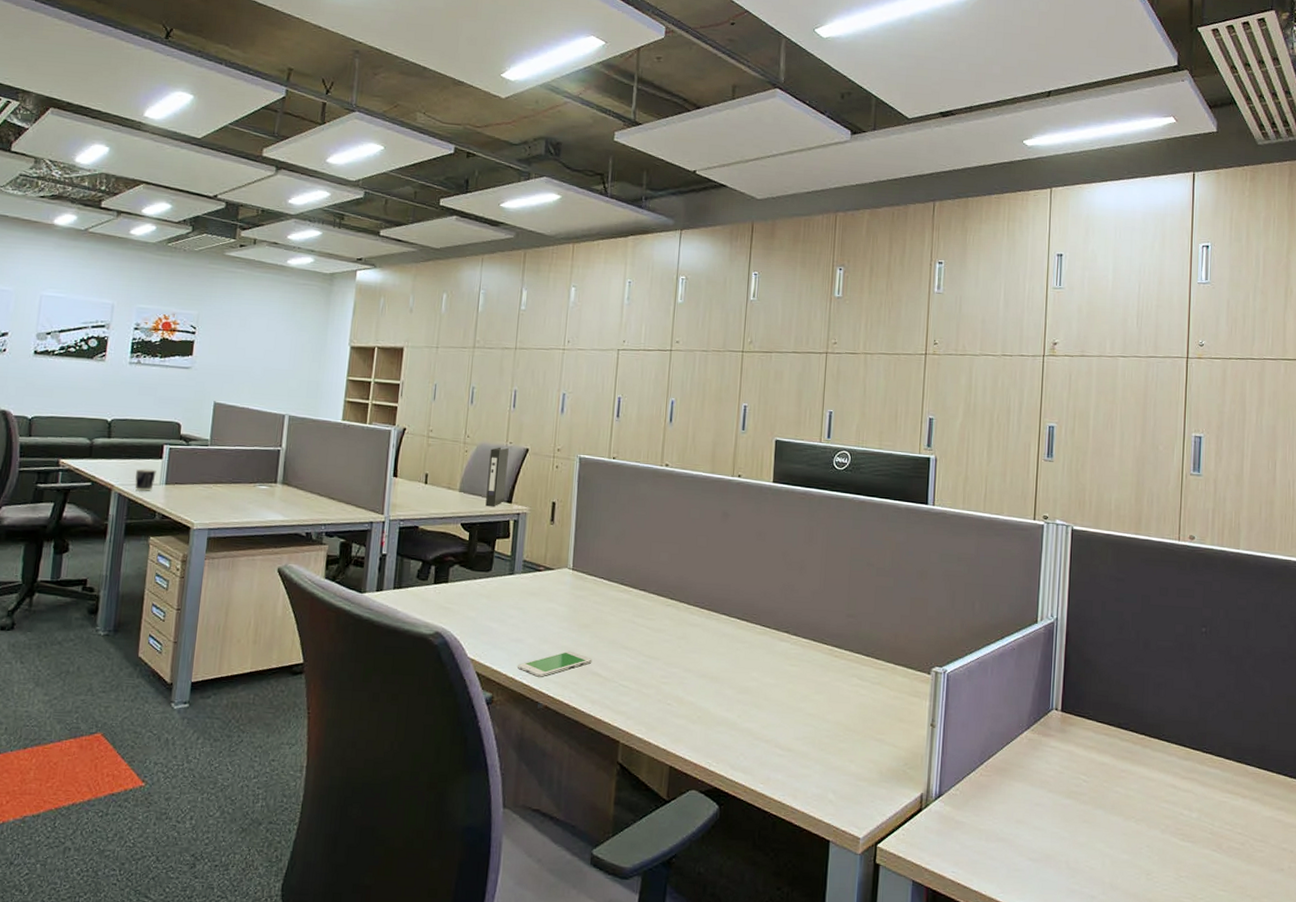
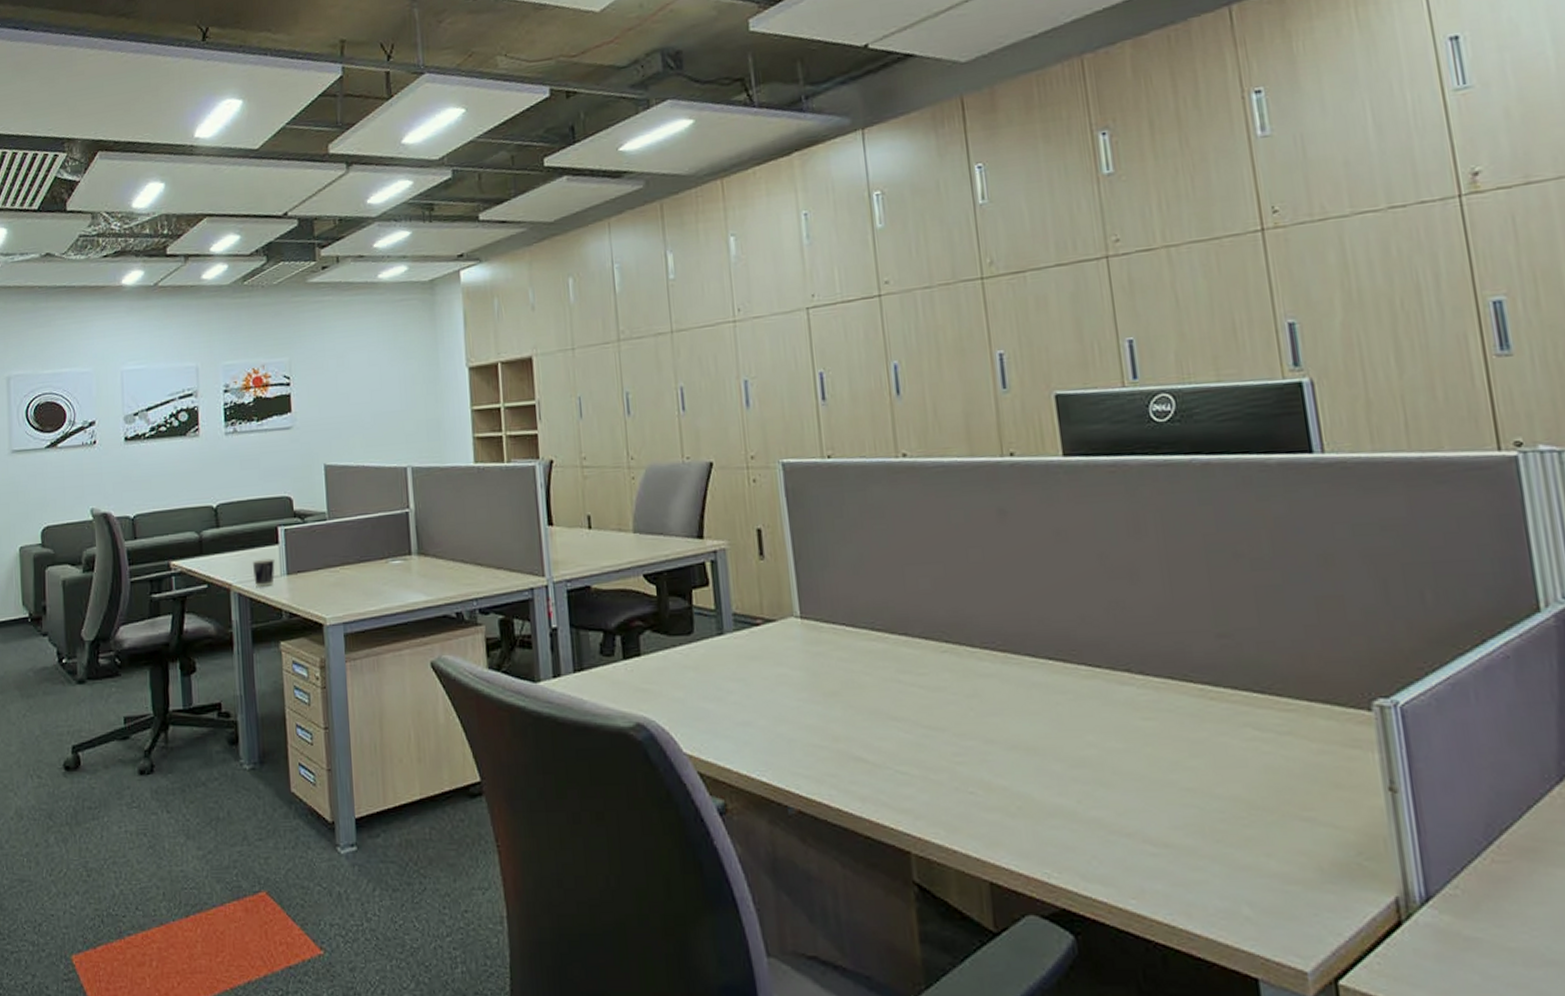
binder: present [485,447,509,507] -> none [663,465,694,548]
phone: present [518,651,592,677] -> none [751,730,851,771]

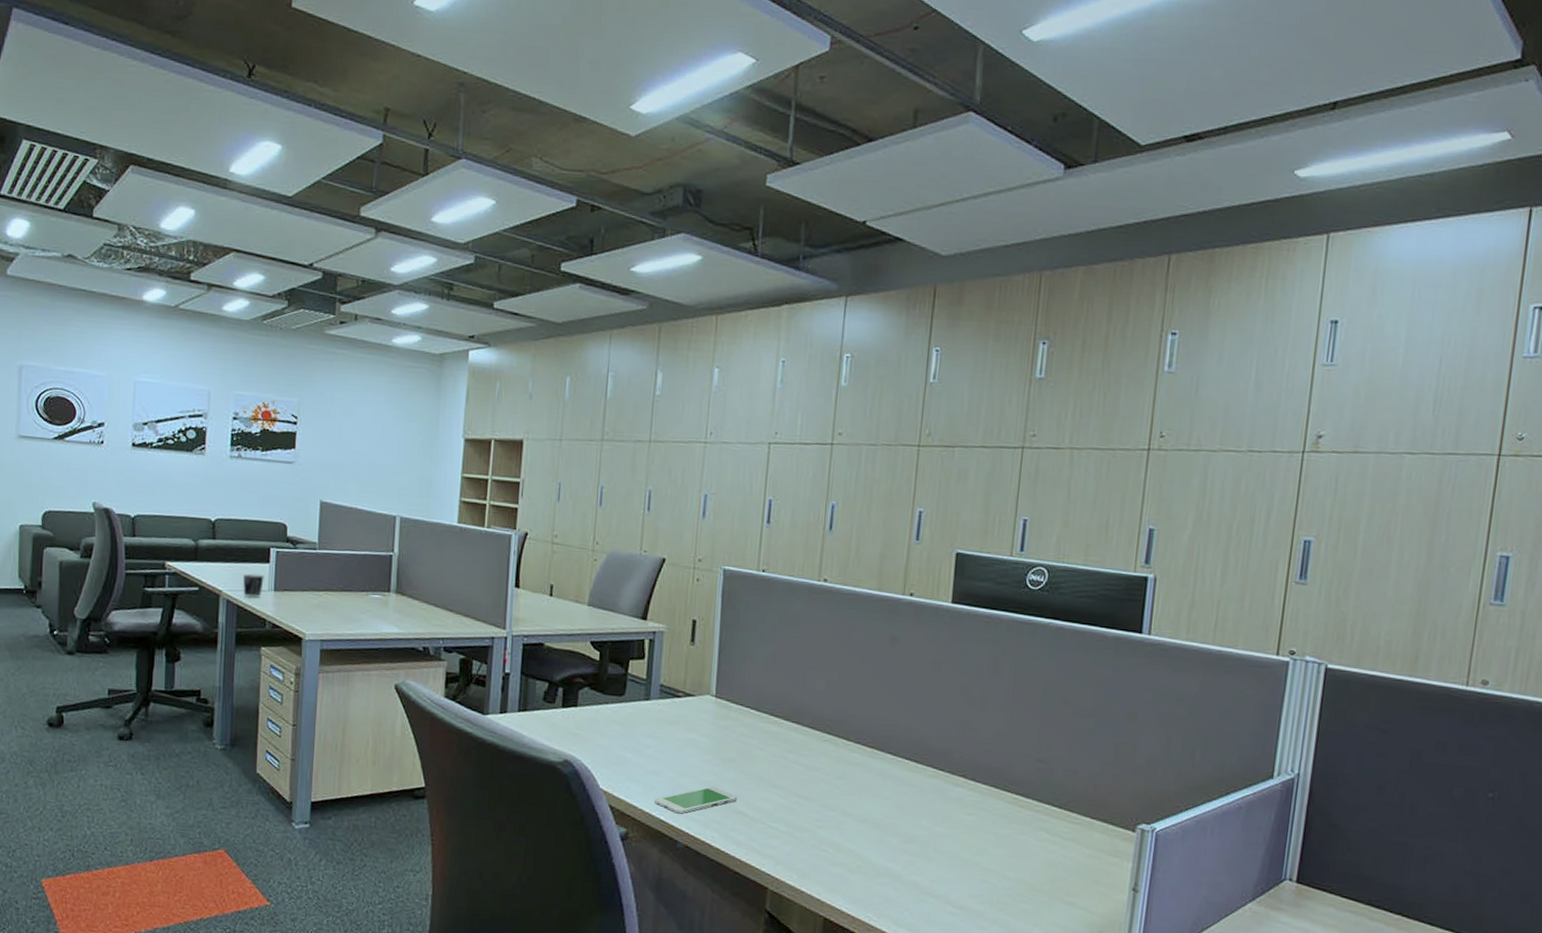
phone: none [751,730,851,771] -> present [655,786,738,814]

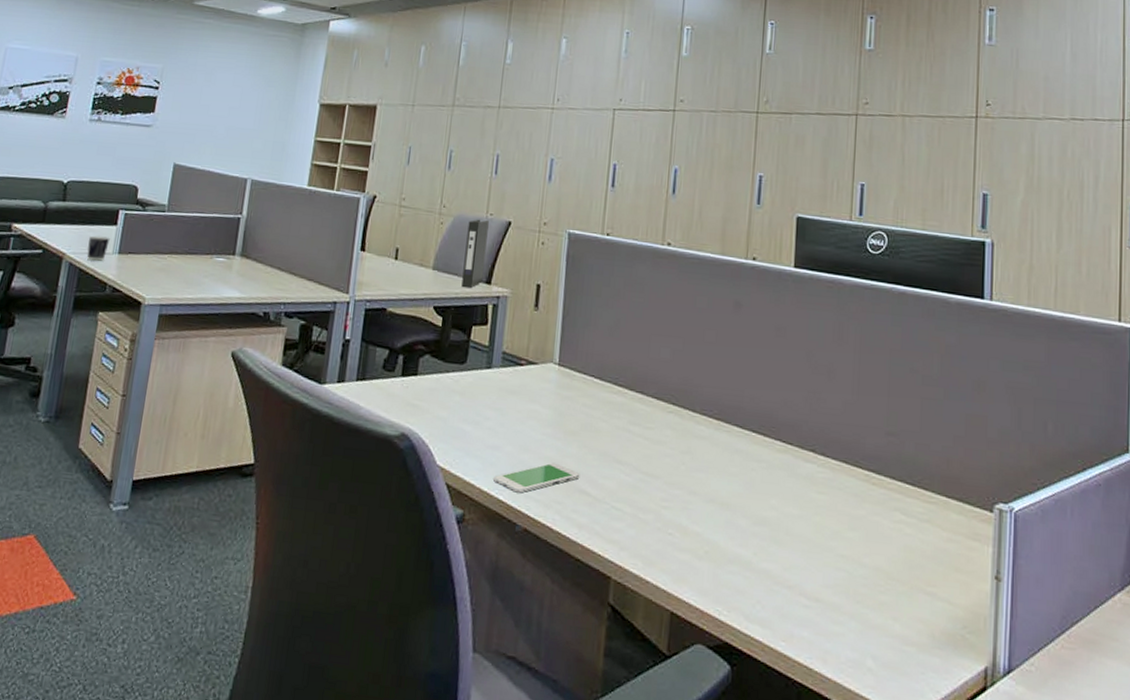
binder: none [617,555,643,624] -> present [461,219,489,289]

